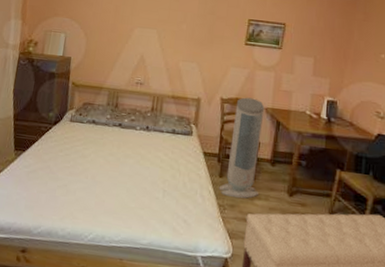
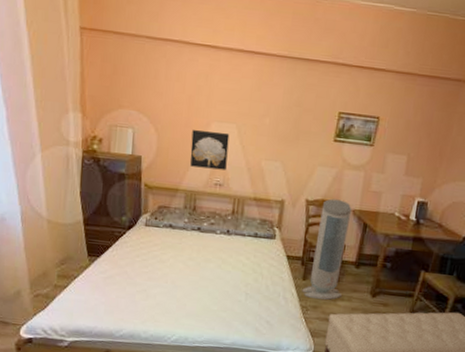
wall art: none [114,35,151,71] -> present [190,130,230,170]

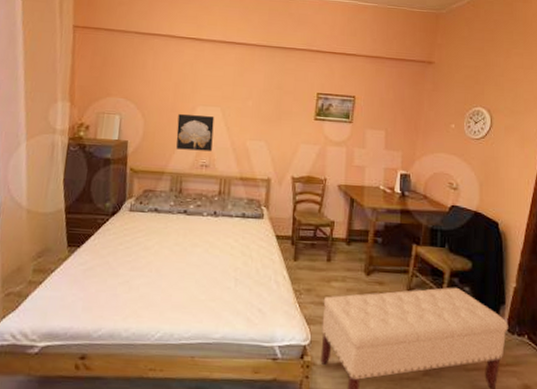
air purifier: present [302,198,352,300] -> none [293,175,338,282]

